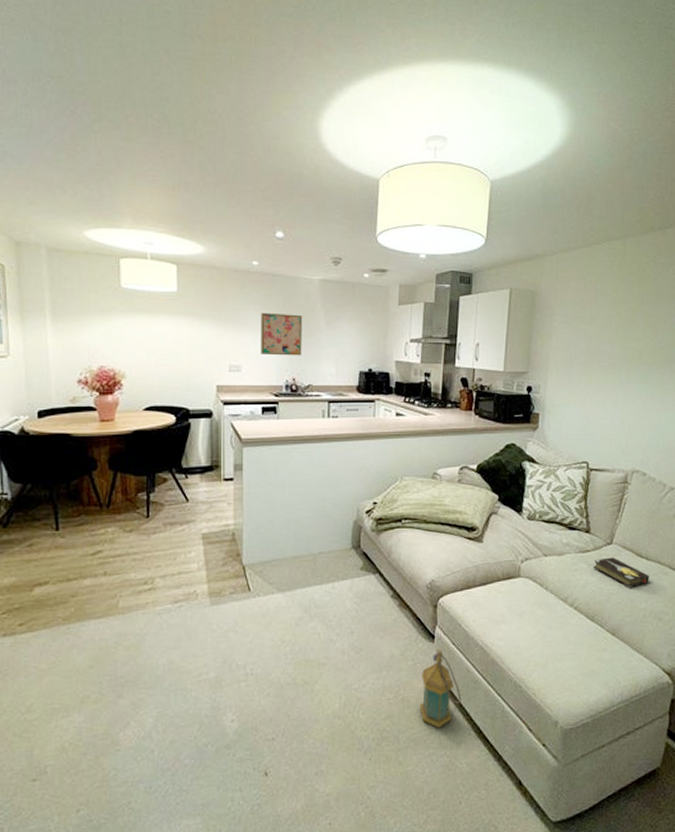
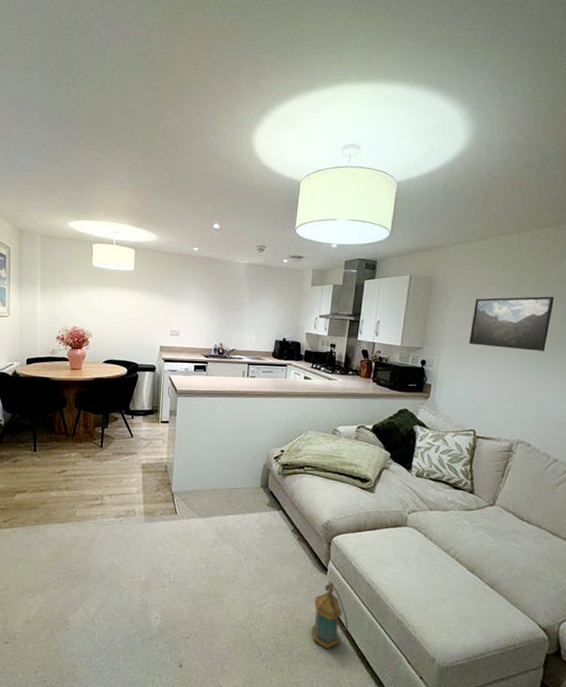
wall art: present [261,312,302,356] -> none [196,289,230,325]
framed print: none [577,308,664,370] -> present [469,296,555,351]
hardback book: present [593,557,649,588] -> none [476,517,529,547]

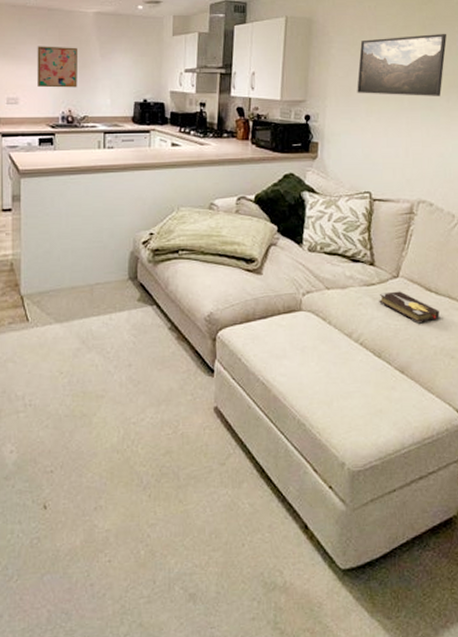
wall art: none [196,289,230,325] -> present [37,46,78,88]
lantern: present [311,580,348,649] -> none [200,383,242,465]
hardback book: none [476,517,529,547] -> present [379,291,439,324]

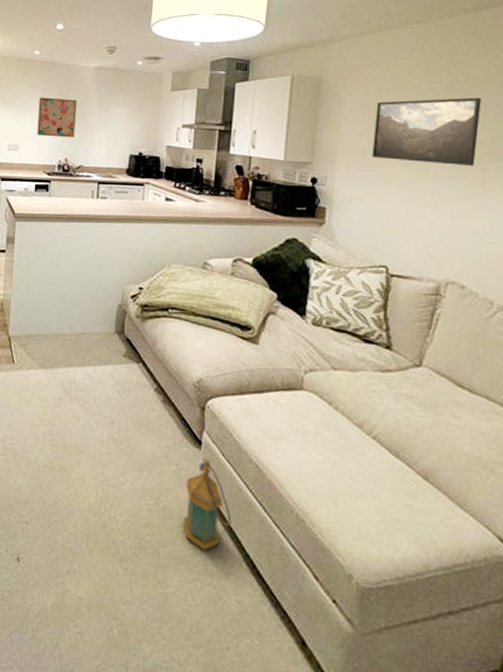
lantern: none [200,383,242,465] -> present [183,457,231,550]
hardback book: present [379,291,439,324] -> none [397,382,474,425]

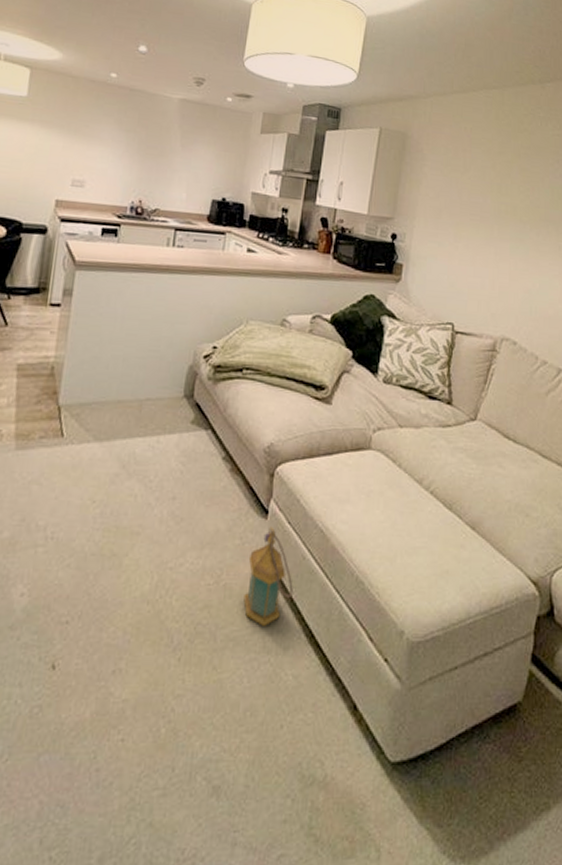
wall art: present [37,97,77,138] -> none [108,127,157,177]
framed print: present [372,97,482,166] -> none [447,161,541,229]

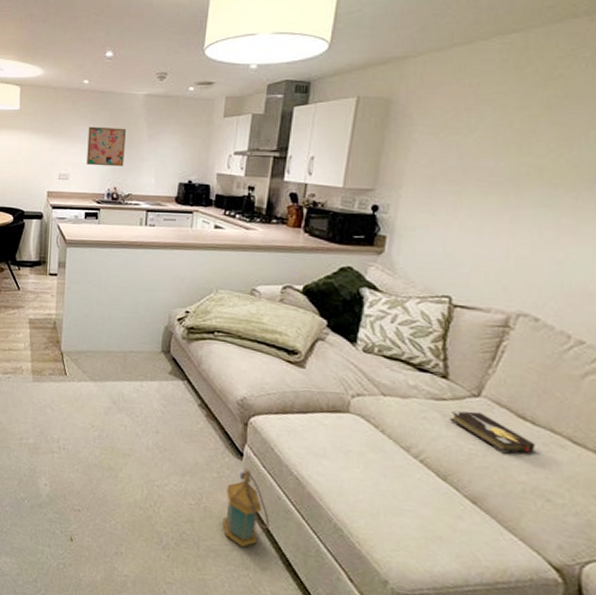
wall art: none [108,127,157,177] -> present [87,126,126,167]
hardback book: none [454,435,516,474] -> present [450,410,535,454]

